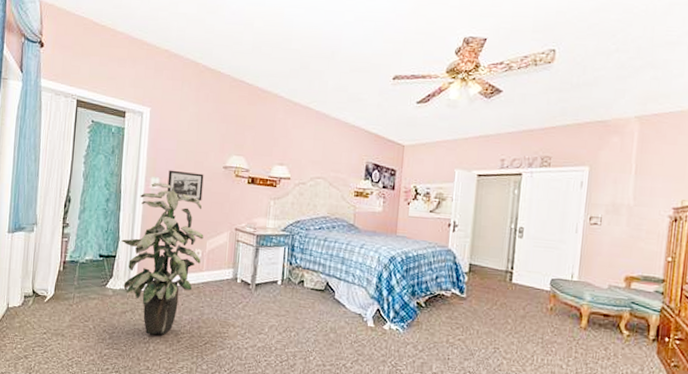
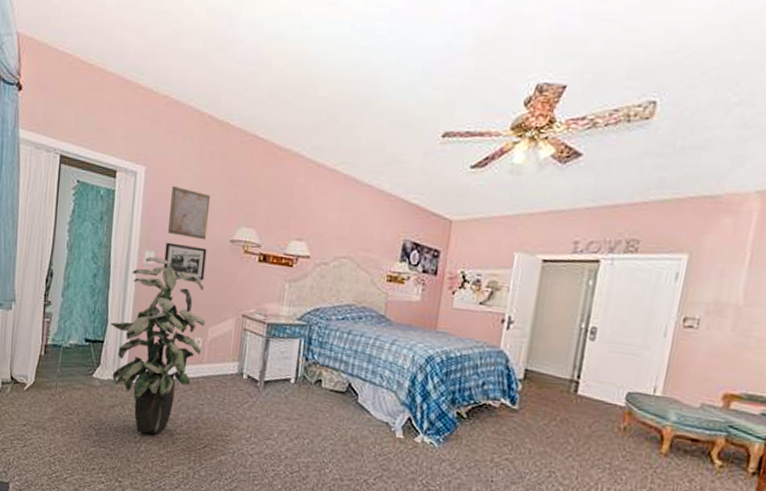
wall art: none [171,122,206,167] -> present [168,185,211,240]

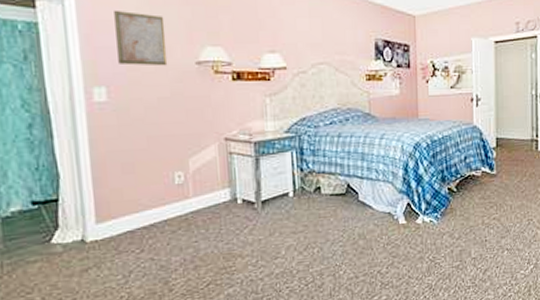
indoor plant: present [110,256,205,434] -> none [62,92,185,291]
picture frame: present [163,242,207,281] -> none [118,74,173,111]

